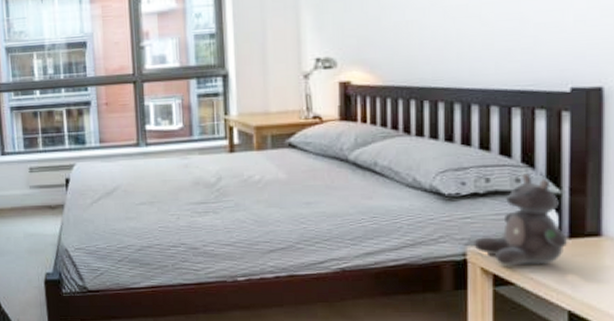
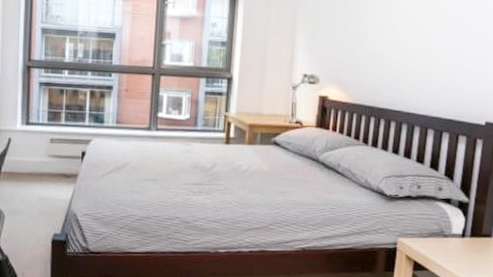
stuffed animal: present [474,173,568,266] -> none [403,184,469,255]

